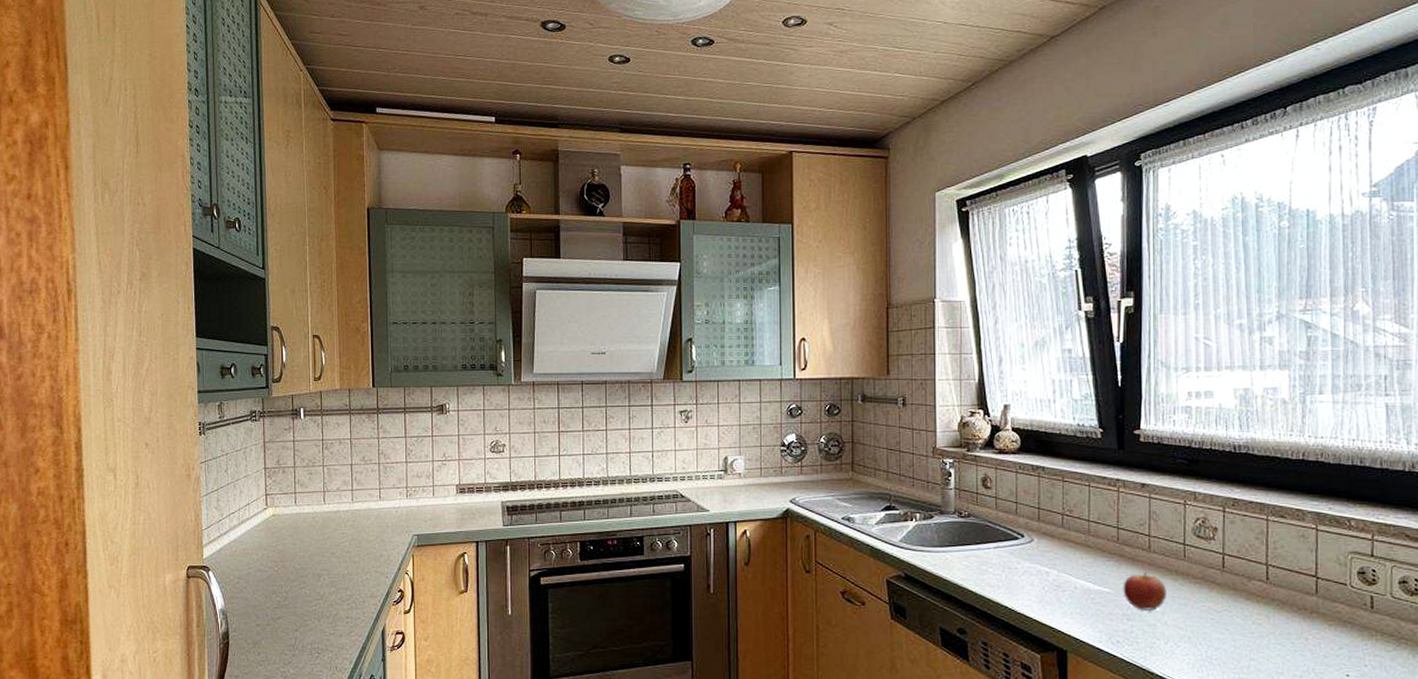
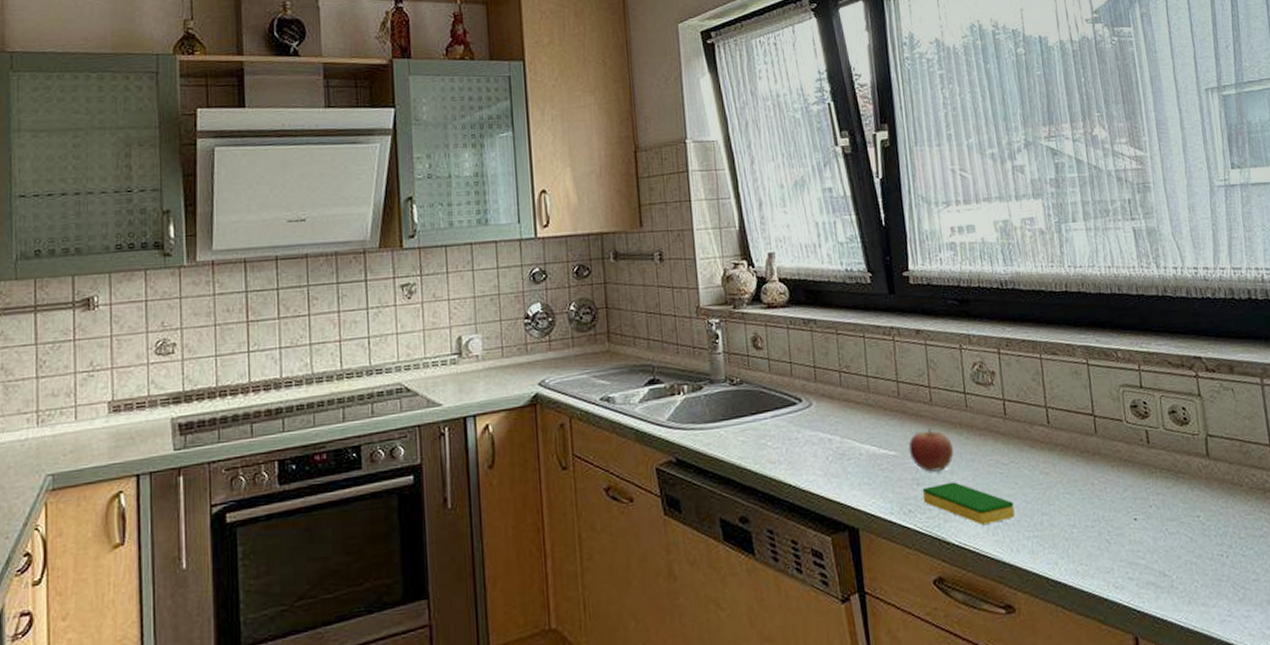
dish sponge: none [1132,621,1222,662] -> present [922,482,1015,525]

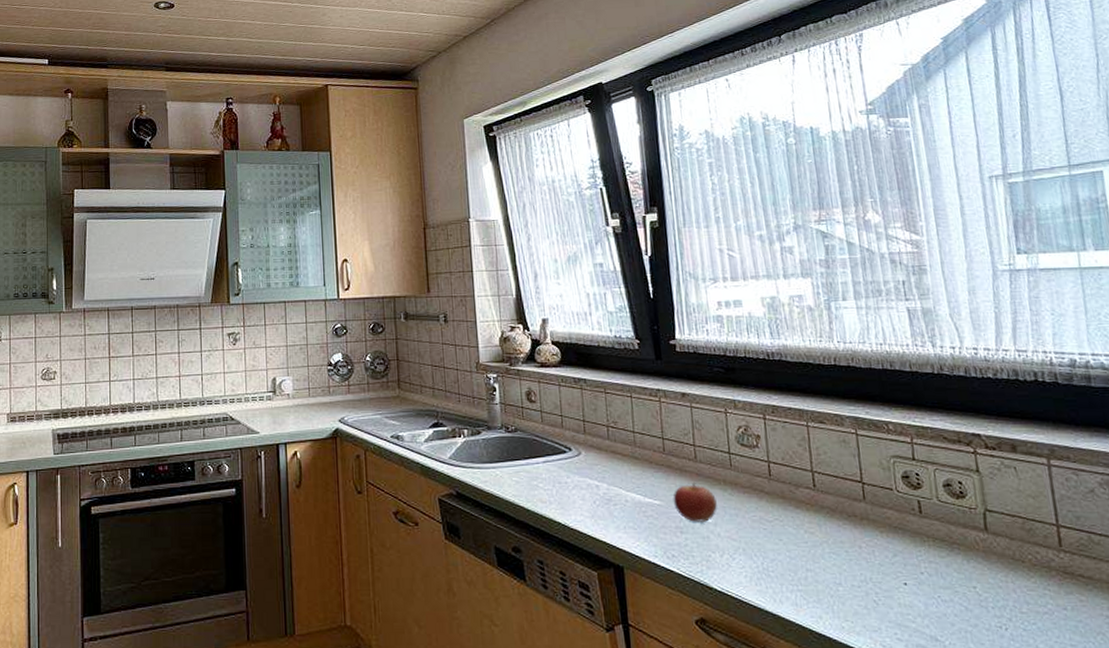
dish sponge: present [922,482,1015,525] -> none [685,533,779,574]

